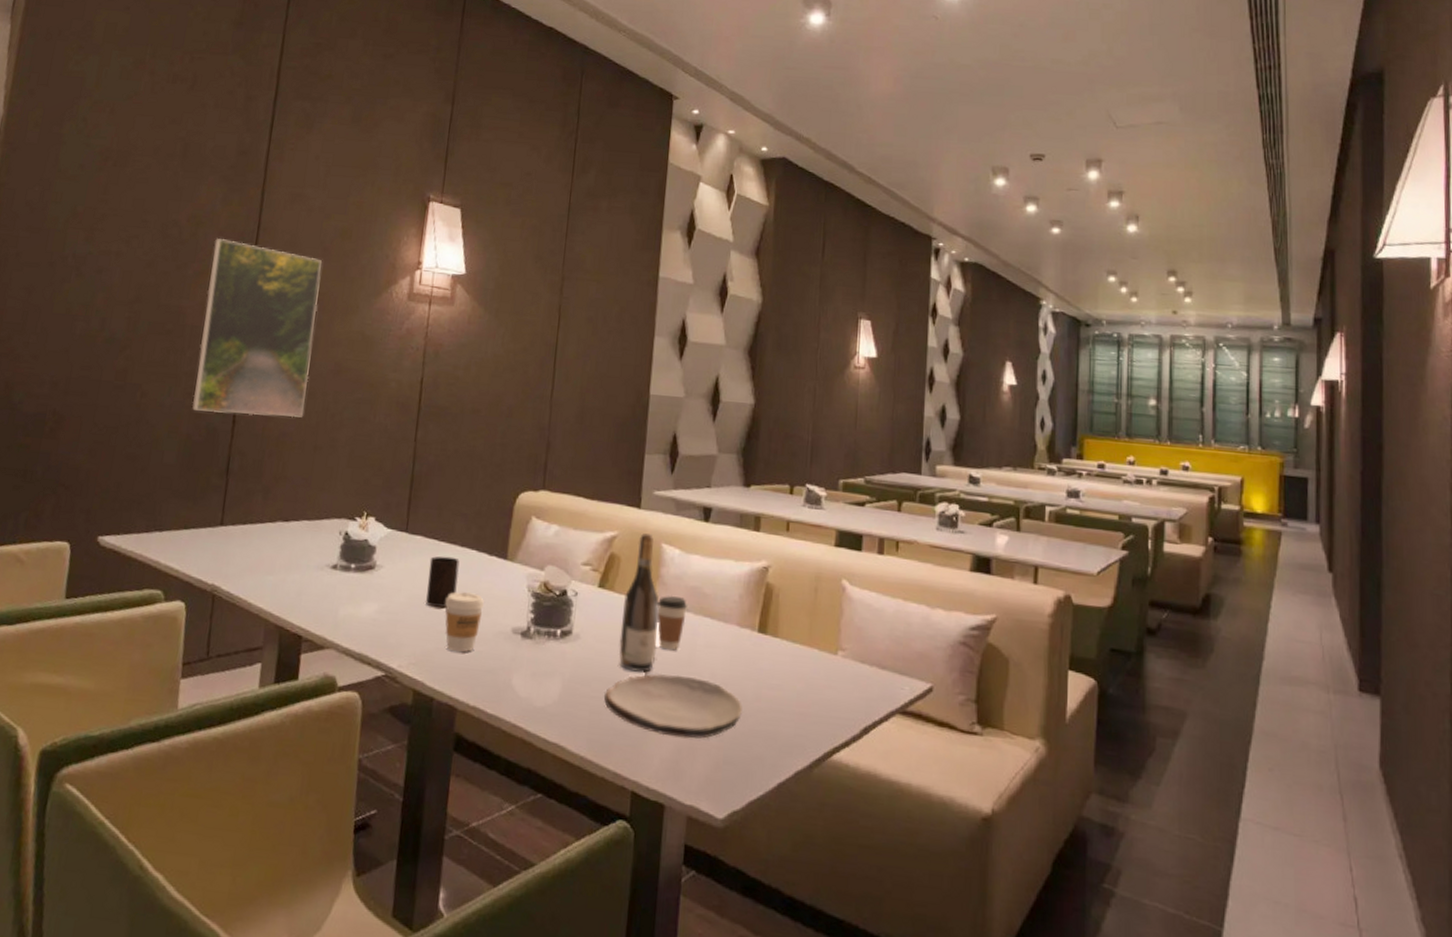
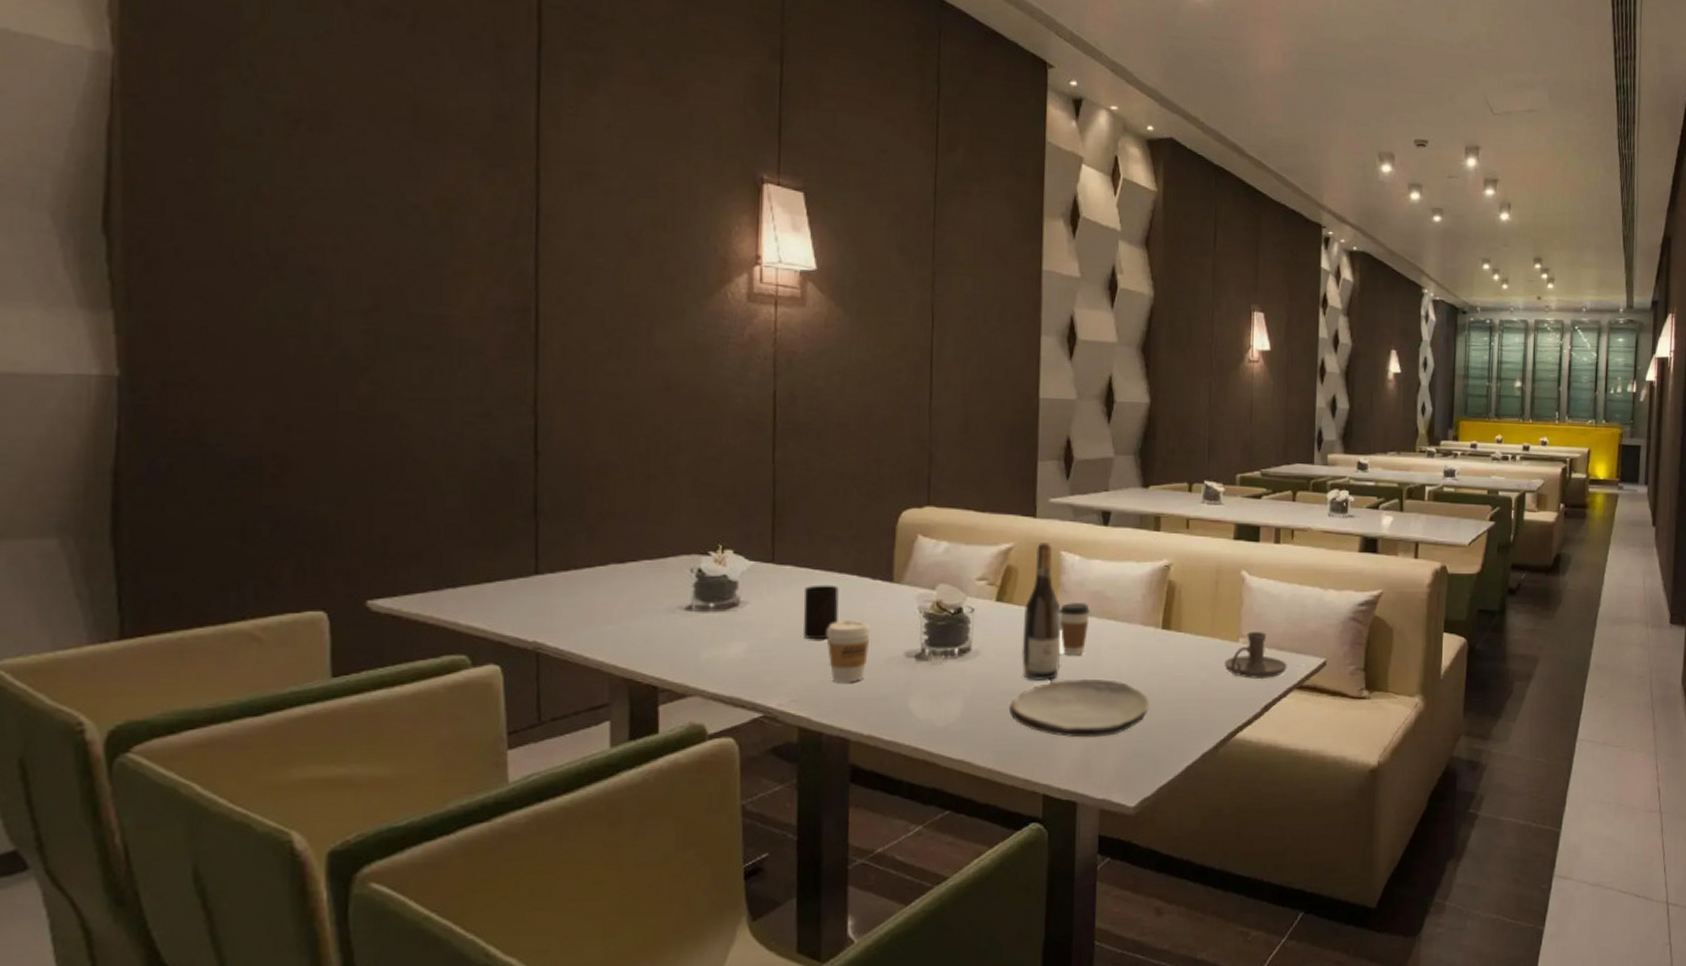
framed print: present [192,237,322,418] -> none [474,227,631,444]
candle holder: none [822,645,889,699] -> present [1224,632,1287,680]

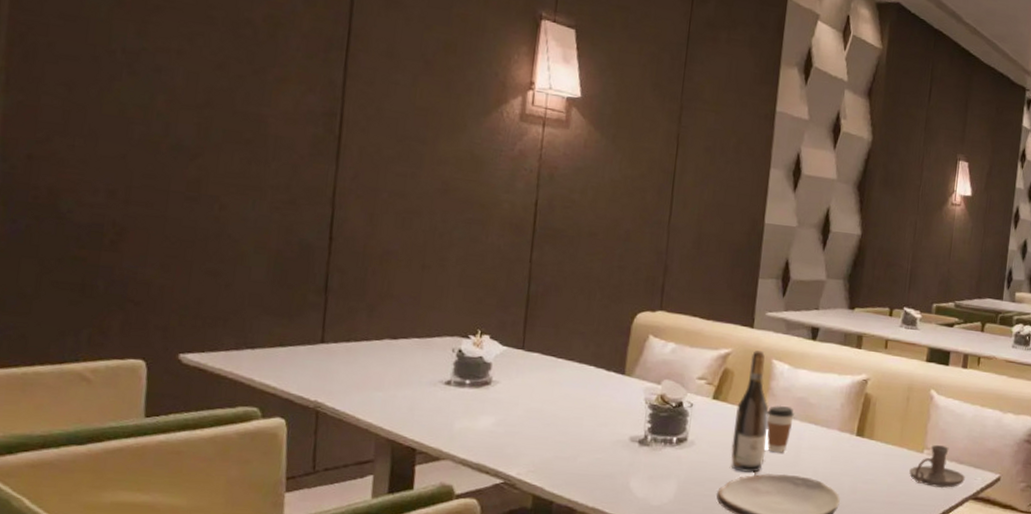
cup: present [803,585,839,640] -> none [544,372,578,420]
coffee cup: present [826,620,871,683] -> none [563,405,602,460]

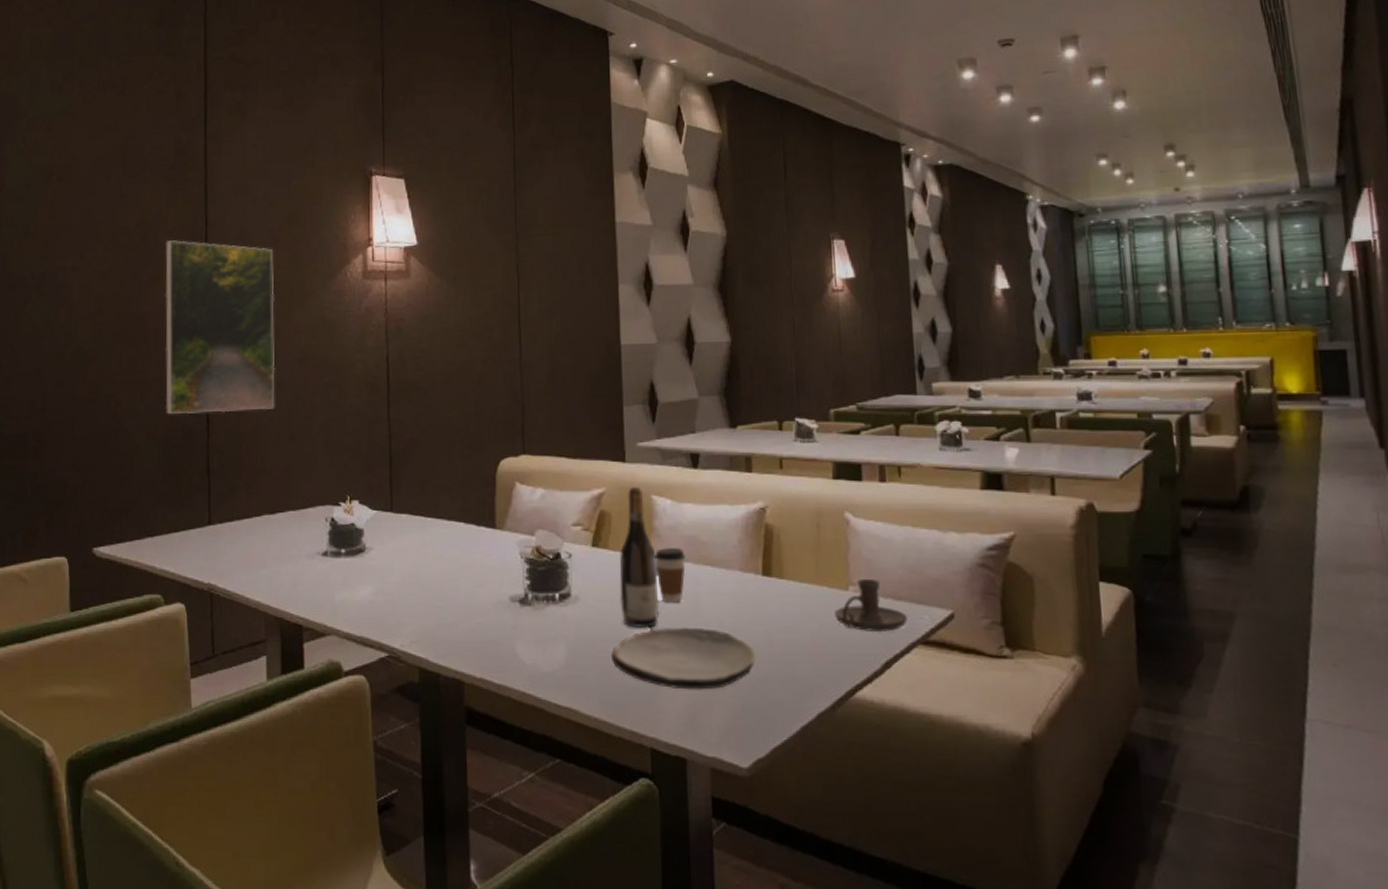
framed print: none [281,41,424,236] -> present [165,239,275,414]

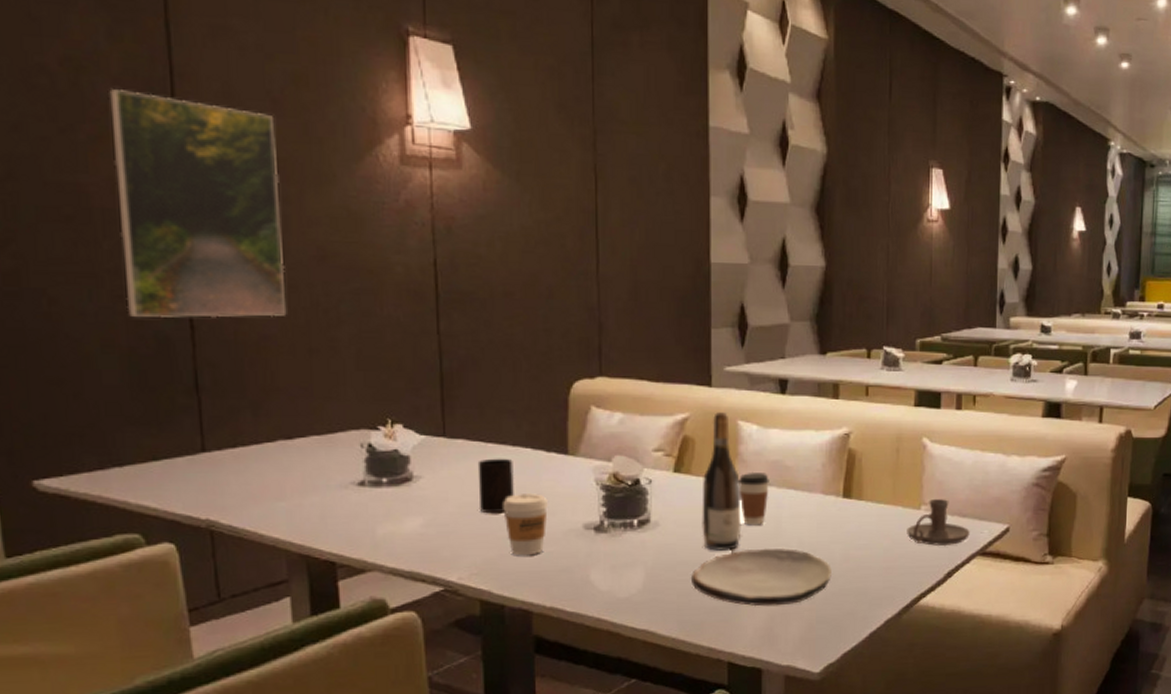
cup: none [418,531,449,584] -> present [477,458,514,514]
coffee cup: none [439,566,478,626] -> present [503,493,548,556]

